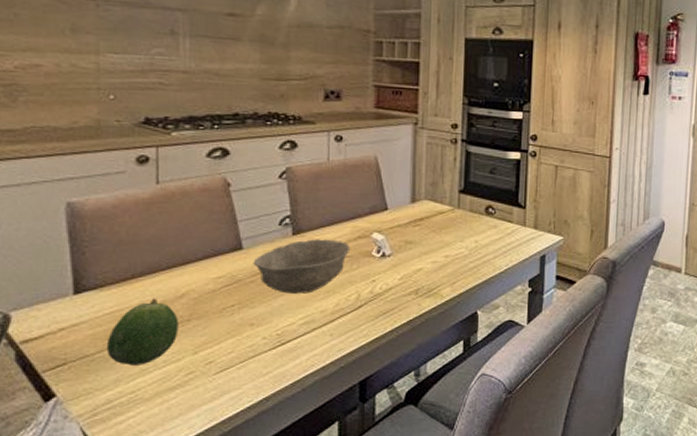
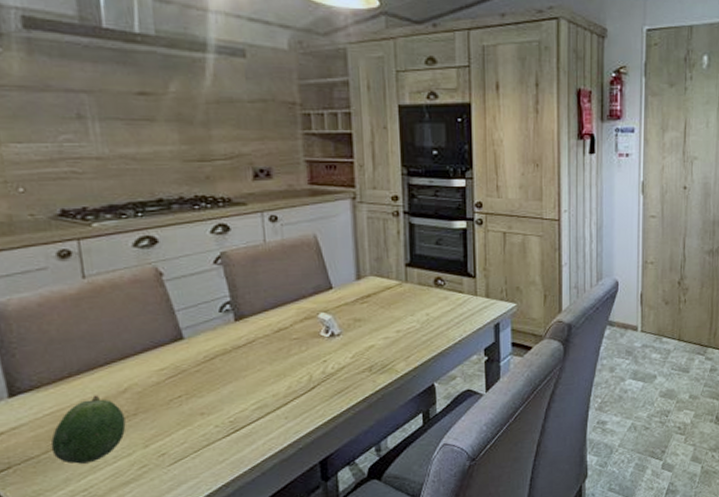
bowl: present [253,239,351,294] -> none [196,322,298,381]

